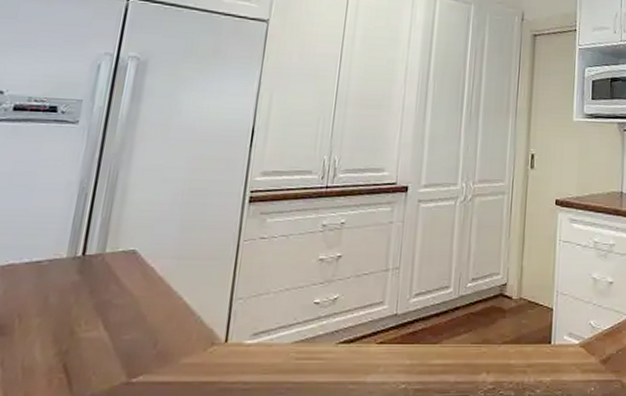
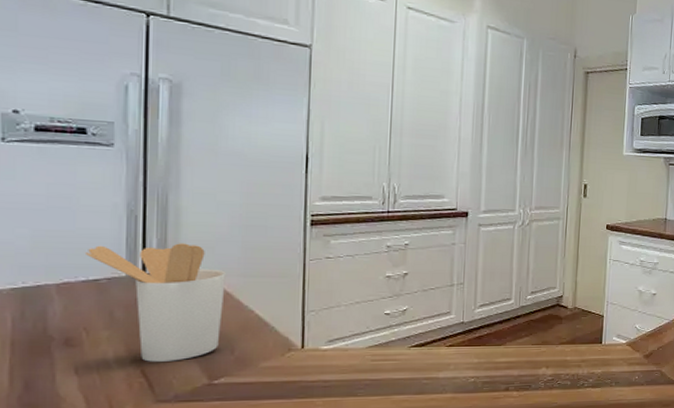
utensil holder: none [33,222,161,355] -> present [84,243,226,362]

